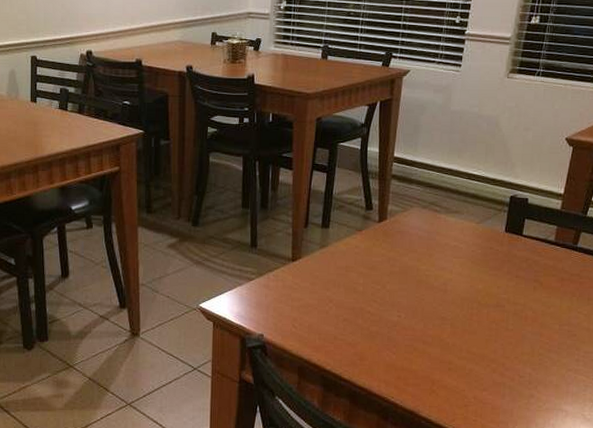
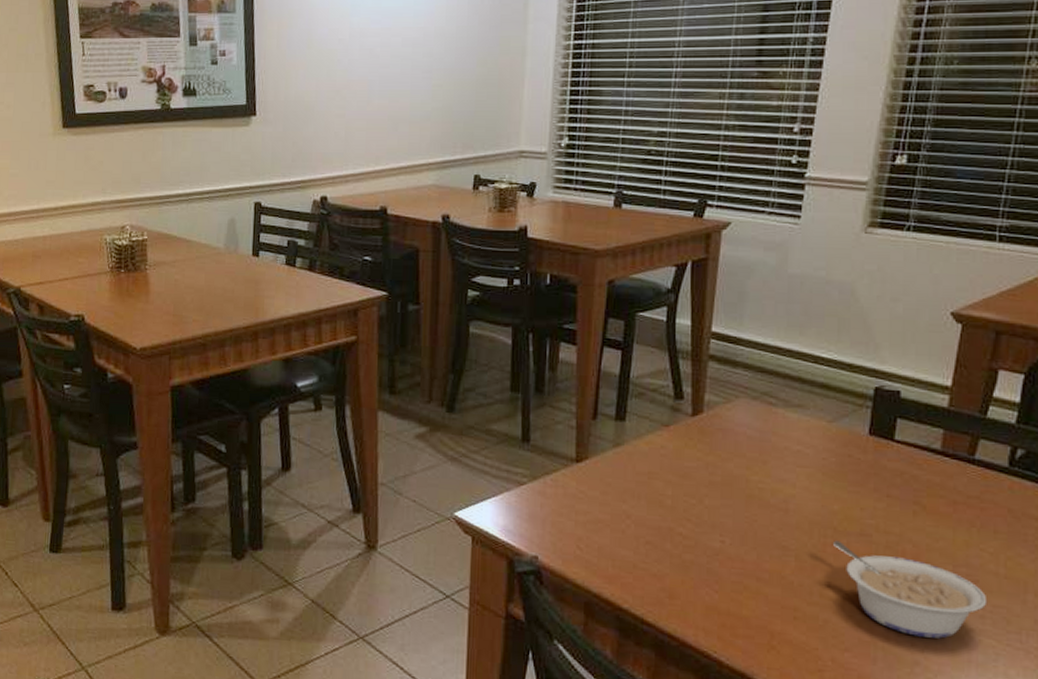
legume: none [477,311,581,377] -> present [832,540,988,639]

